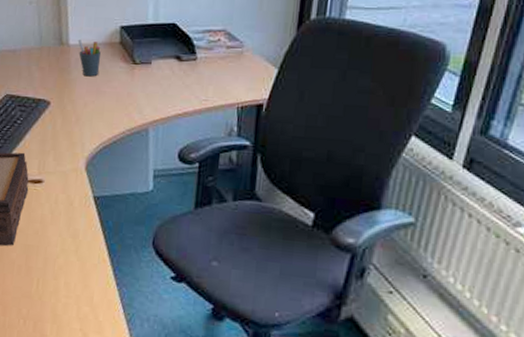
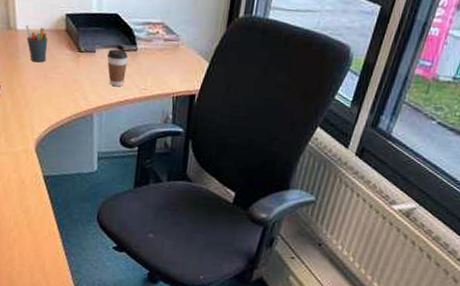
coffee cup: none [163,59,187,99] -> present [106,49,128,87]

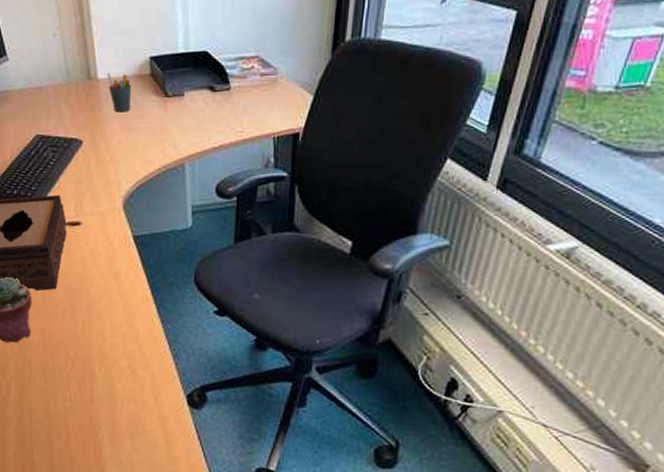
coffee cup: present [106,49,128,87] -> none [197,90,220,132]

